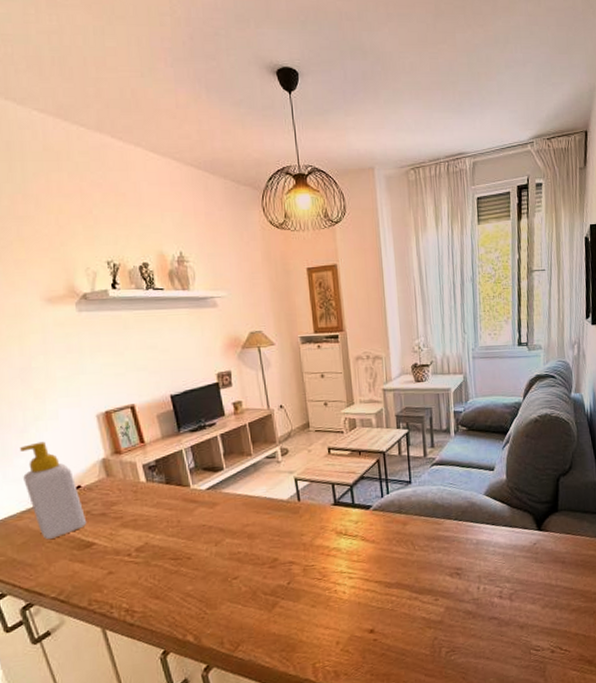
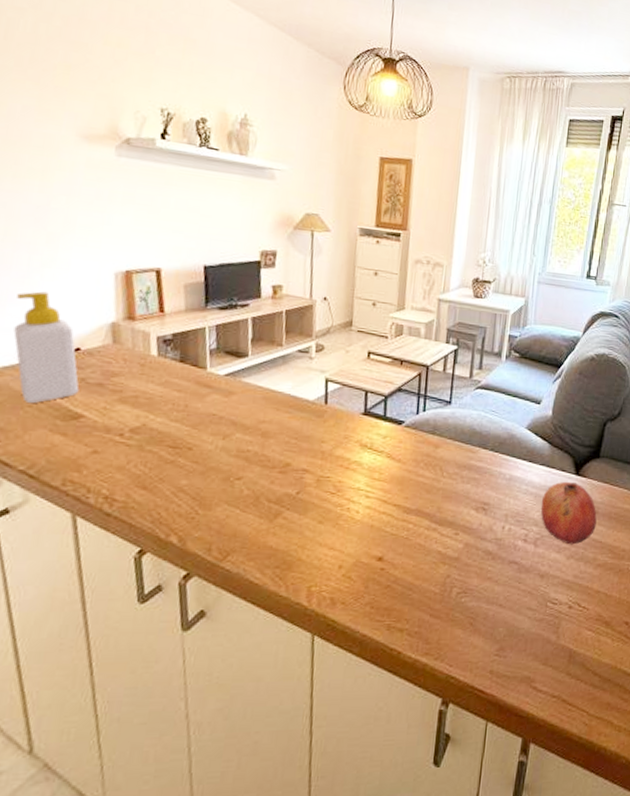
fruit: none [509,537,565,595] -> present [541,481,597,545]

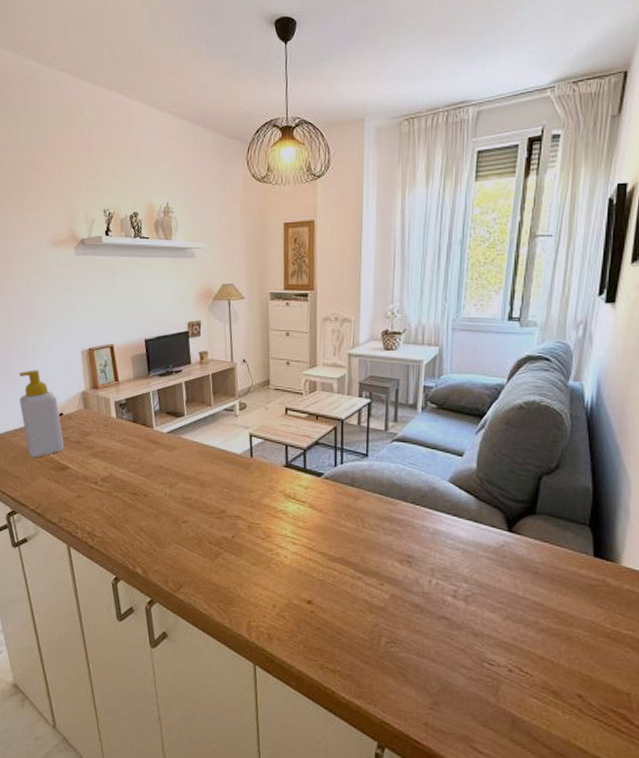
fruit: present [541,481,597,545] -> none [470,538,536,606]

